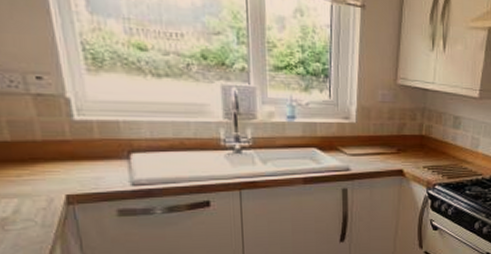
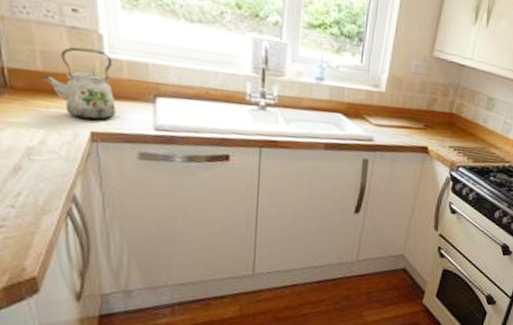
kettle: none [11,113,91,184] -> present [43,47,116,121]

